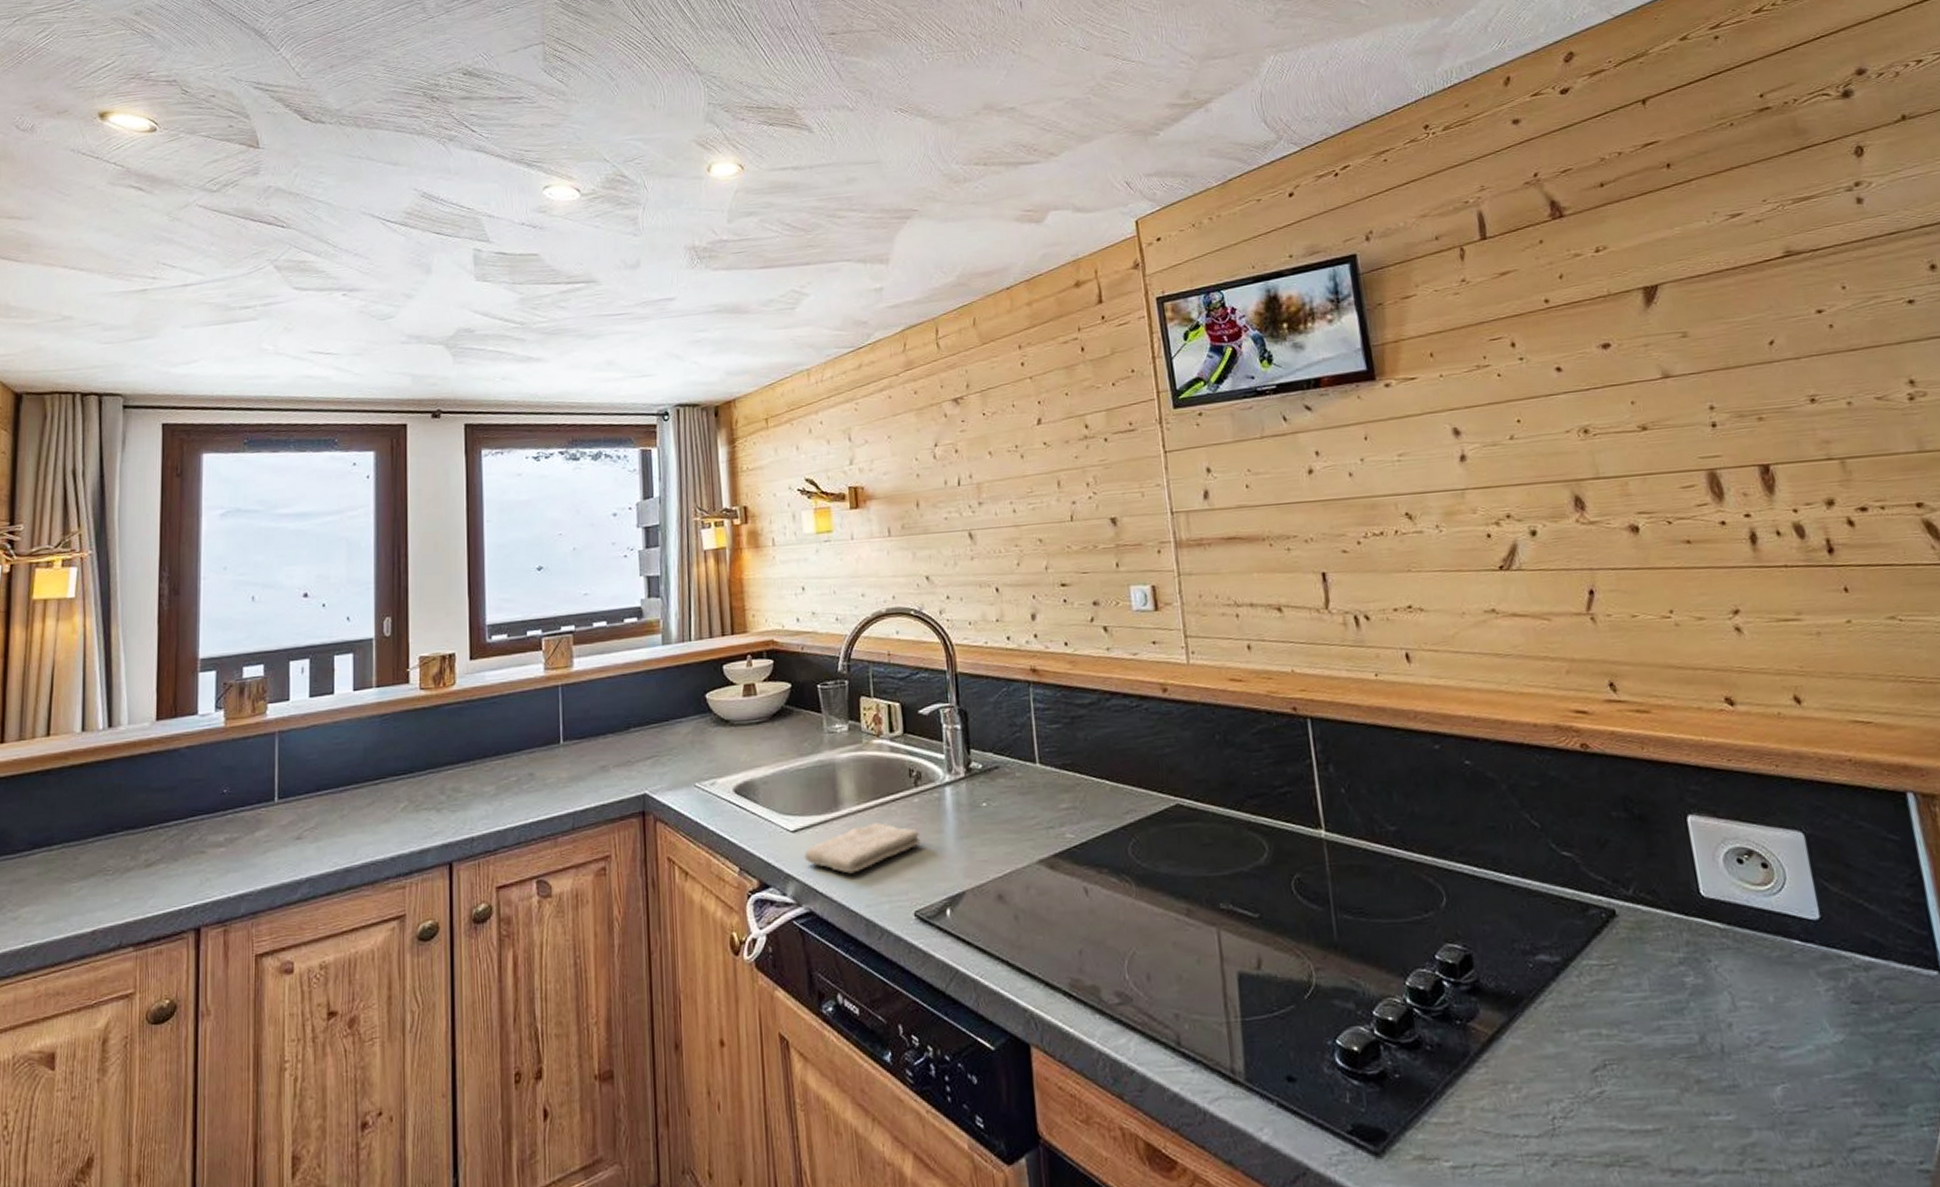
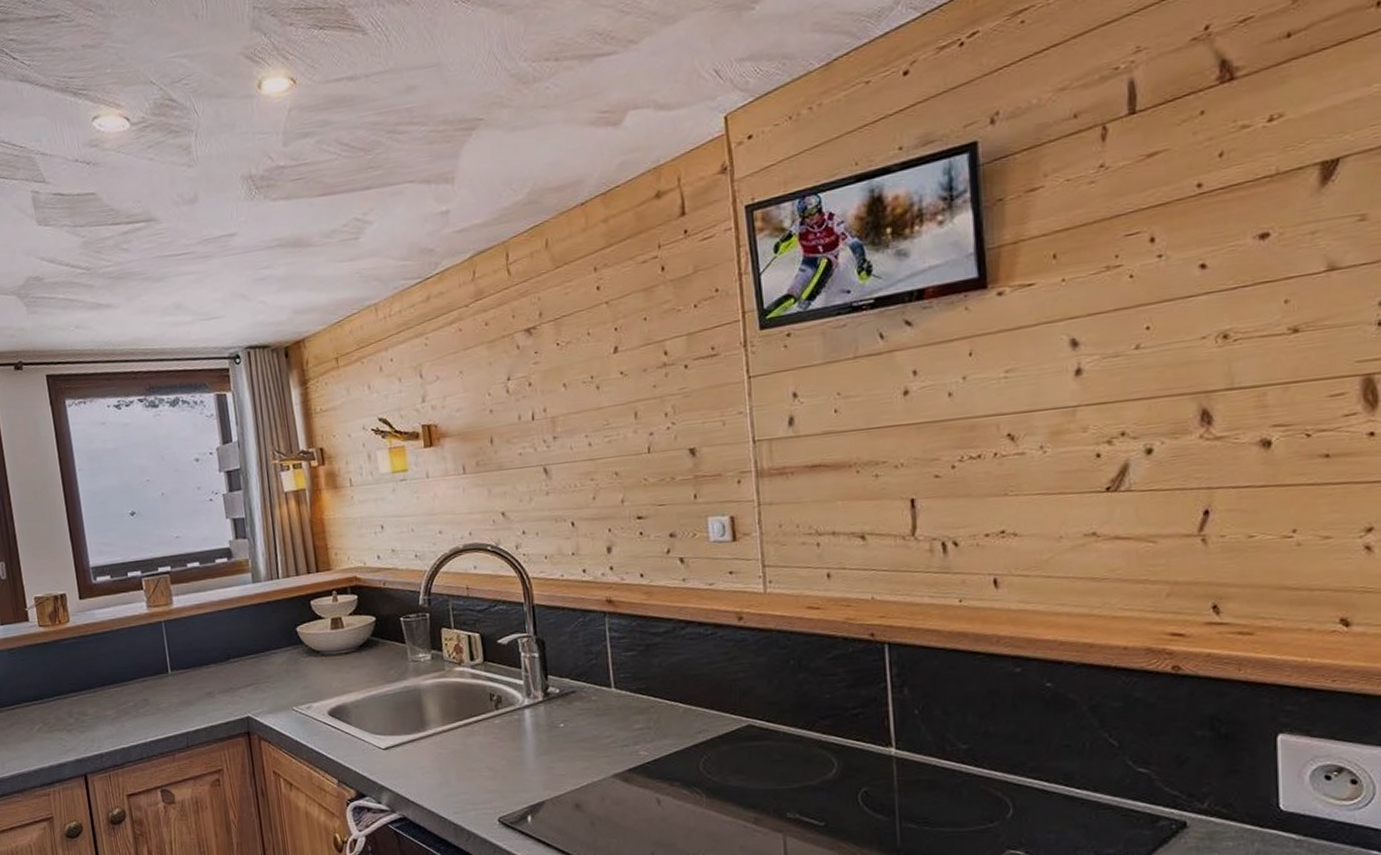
washcloth: present [804,822,921,874] -> none [395,741,503,785]

